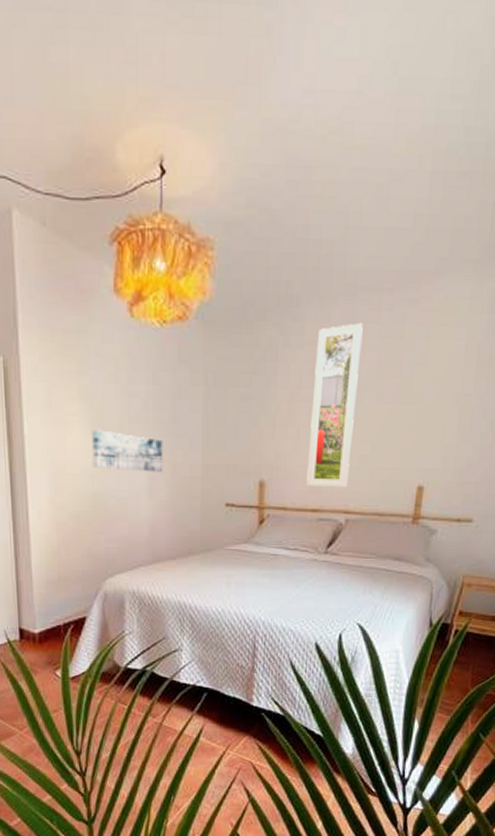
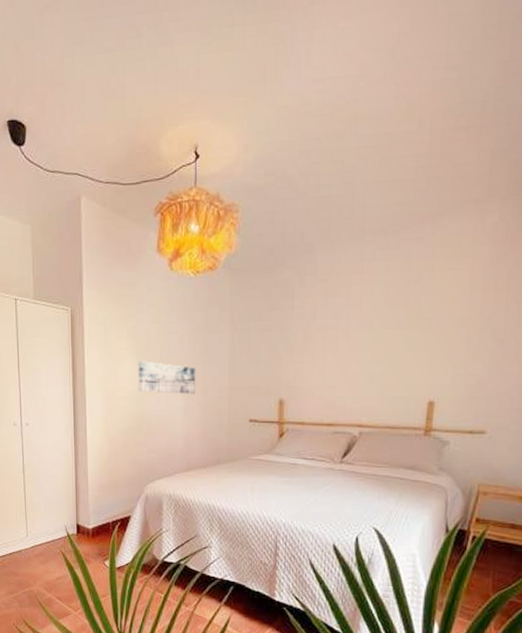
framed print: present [306,322,363,488] -> none [322,261,371,404]

